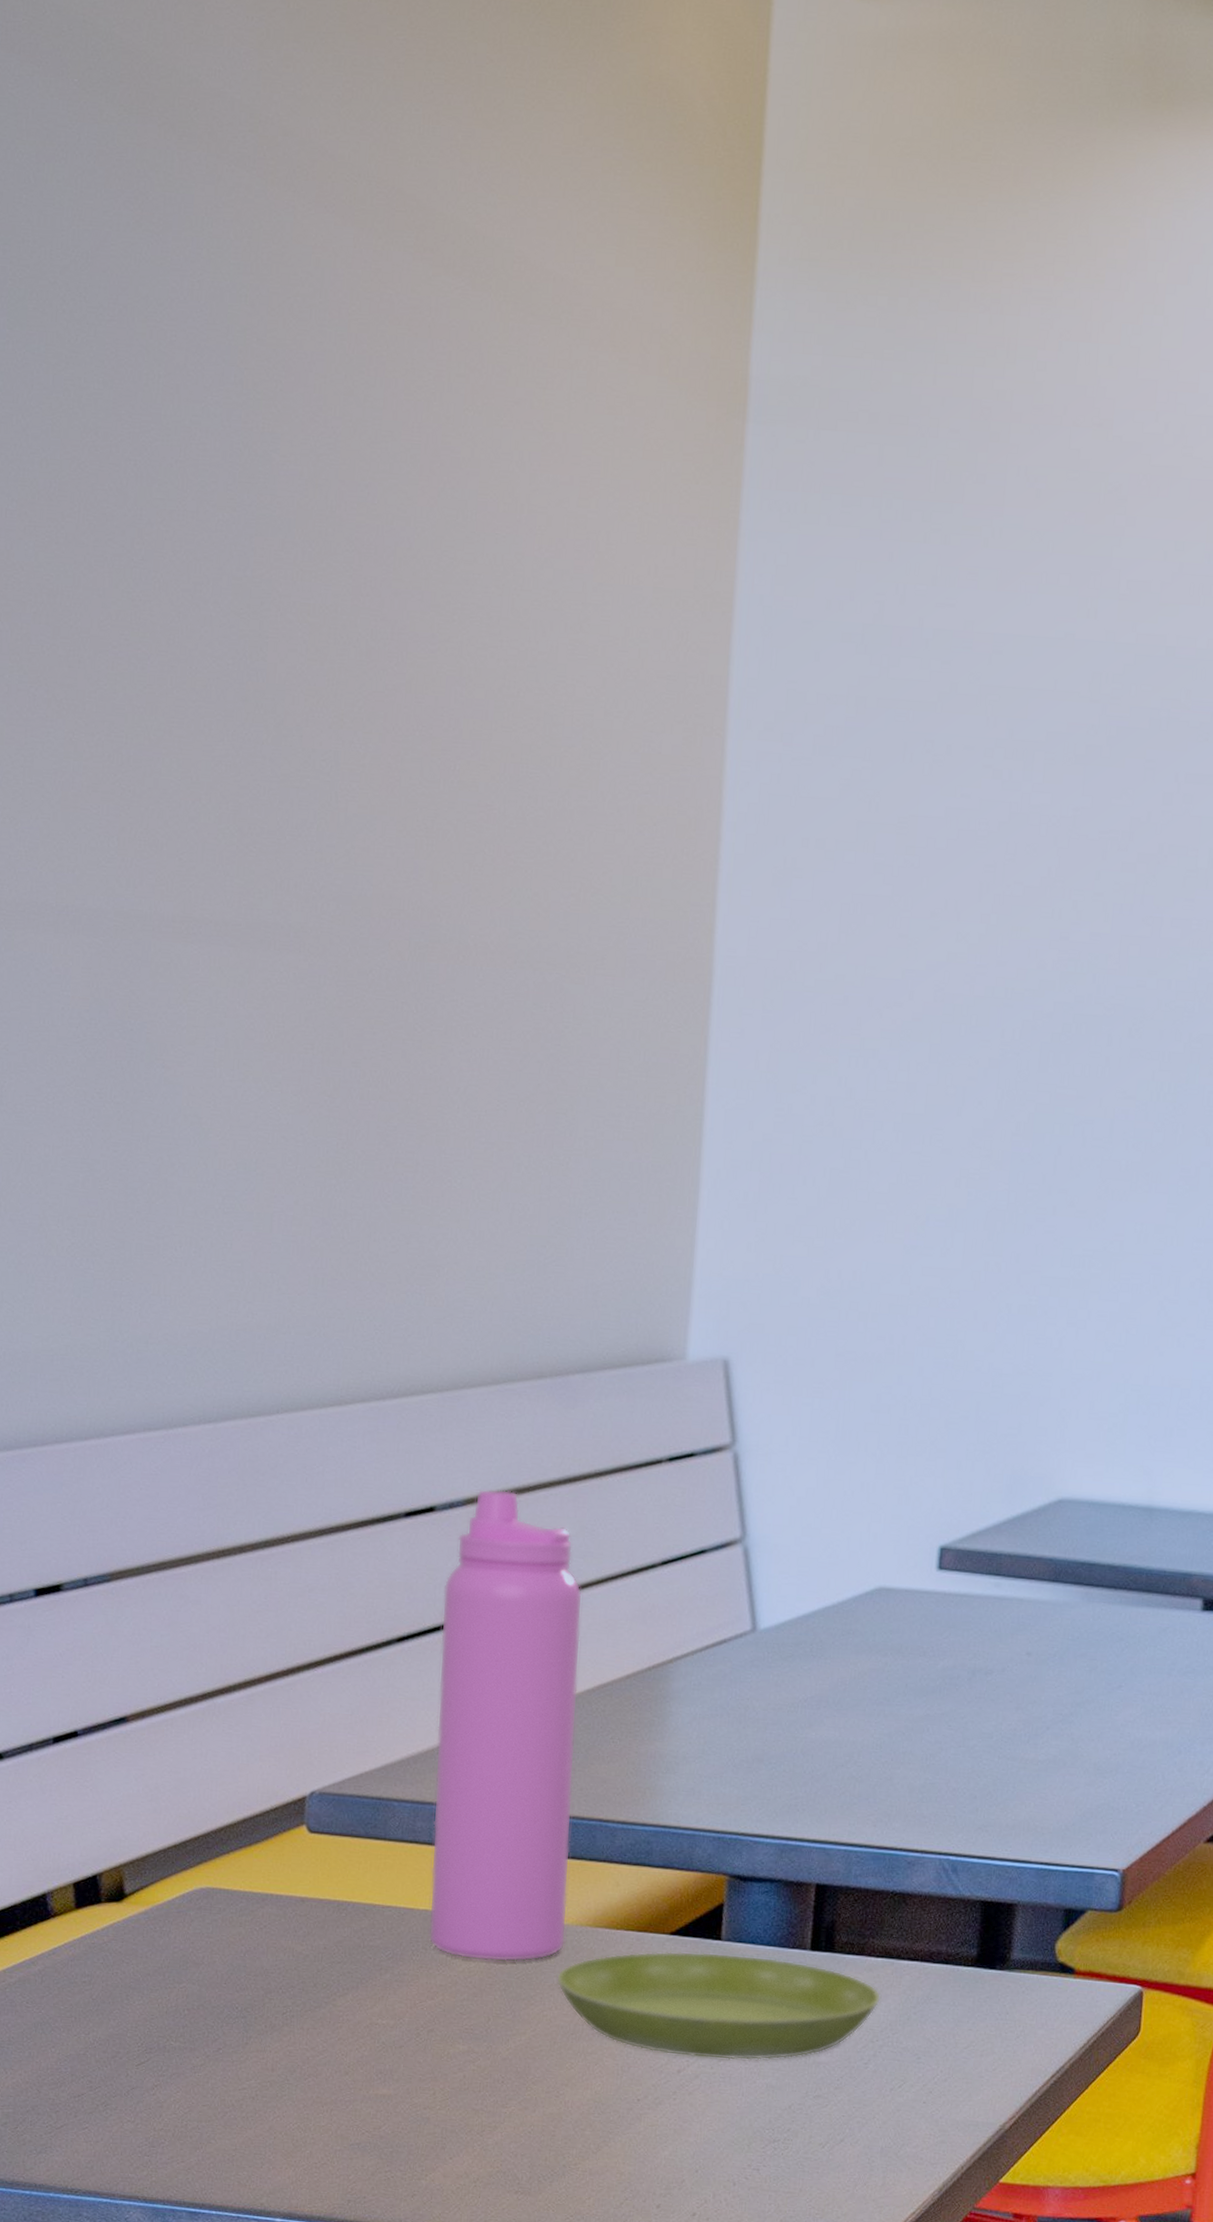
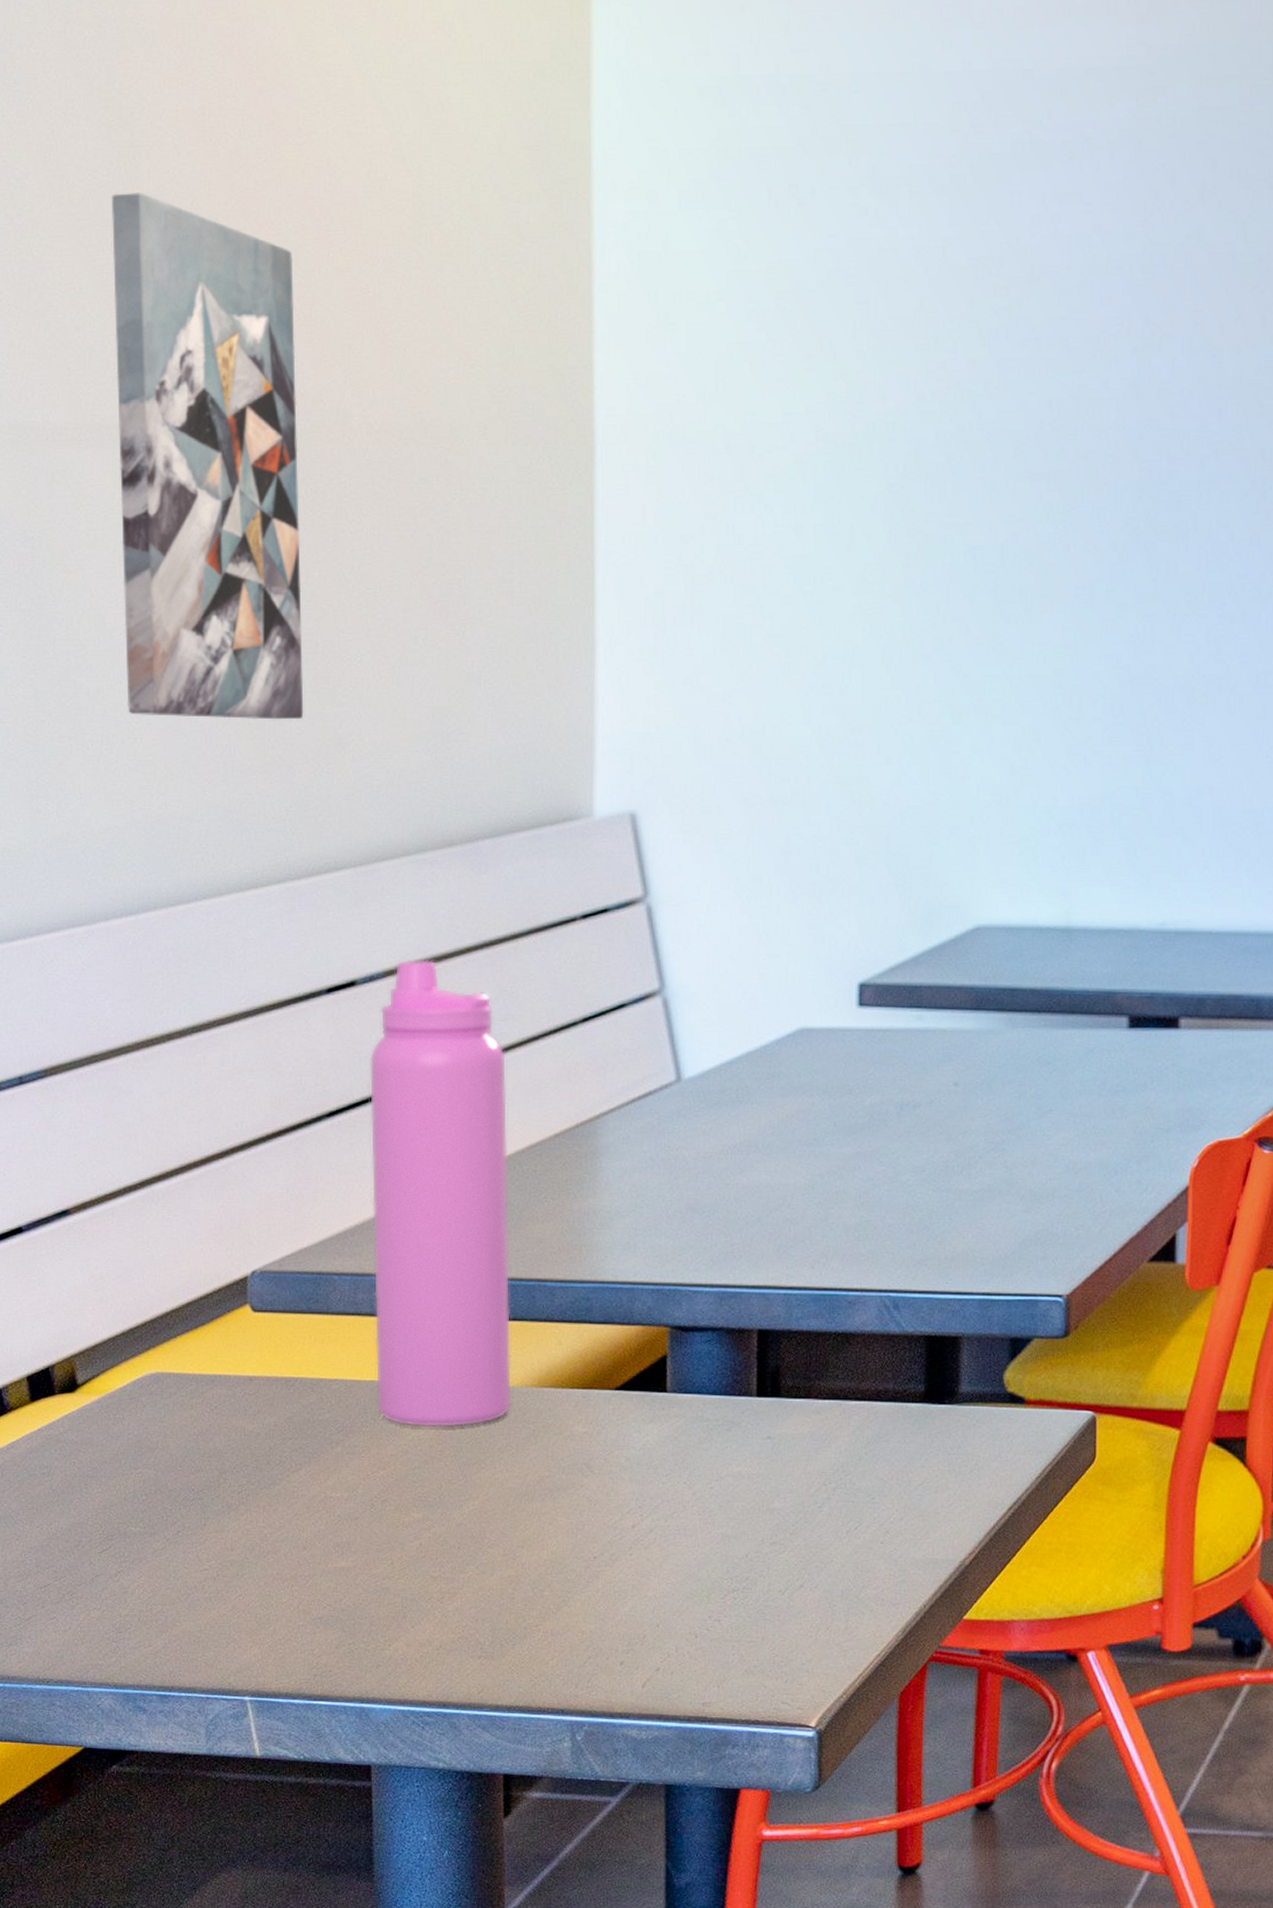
wall art: none [219,683,419,1237] -> present [111,193,304,720]
saucer: present [556,1951,882,2061] -> none [505,1405,831,1512]

